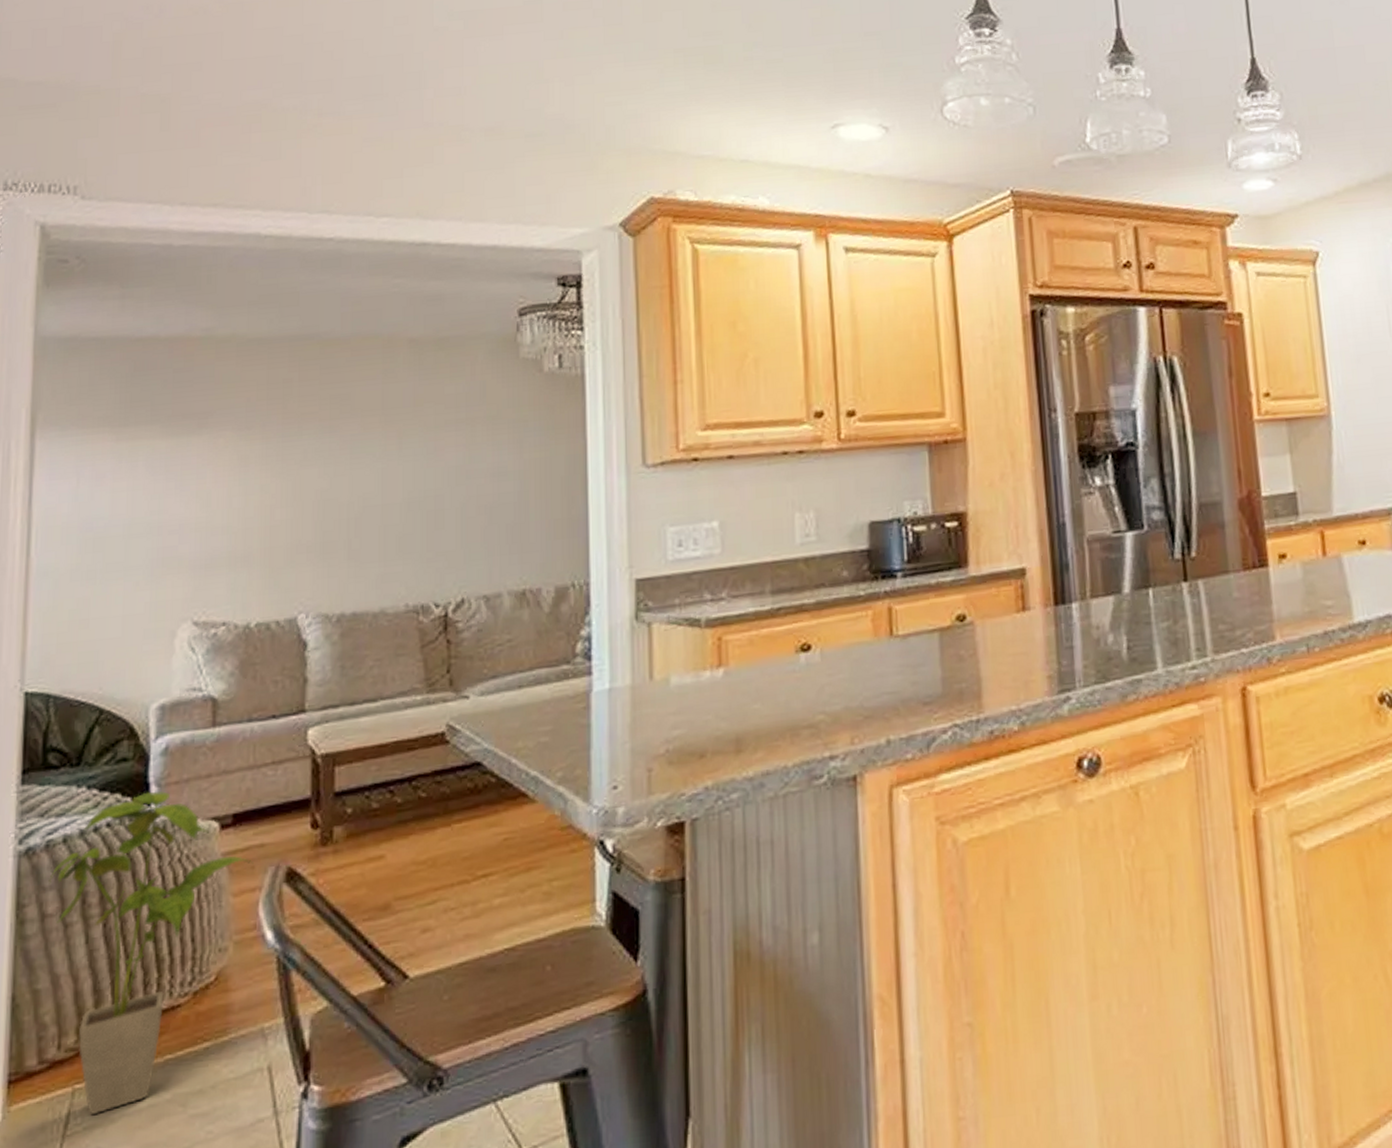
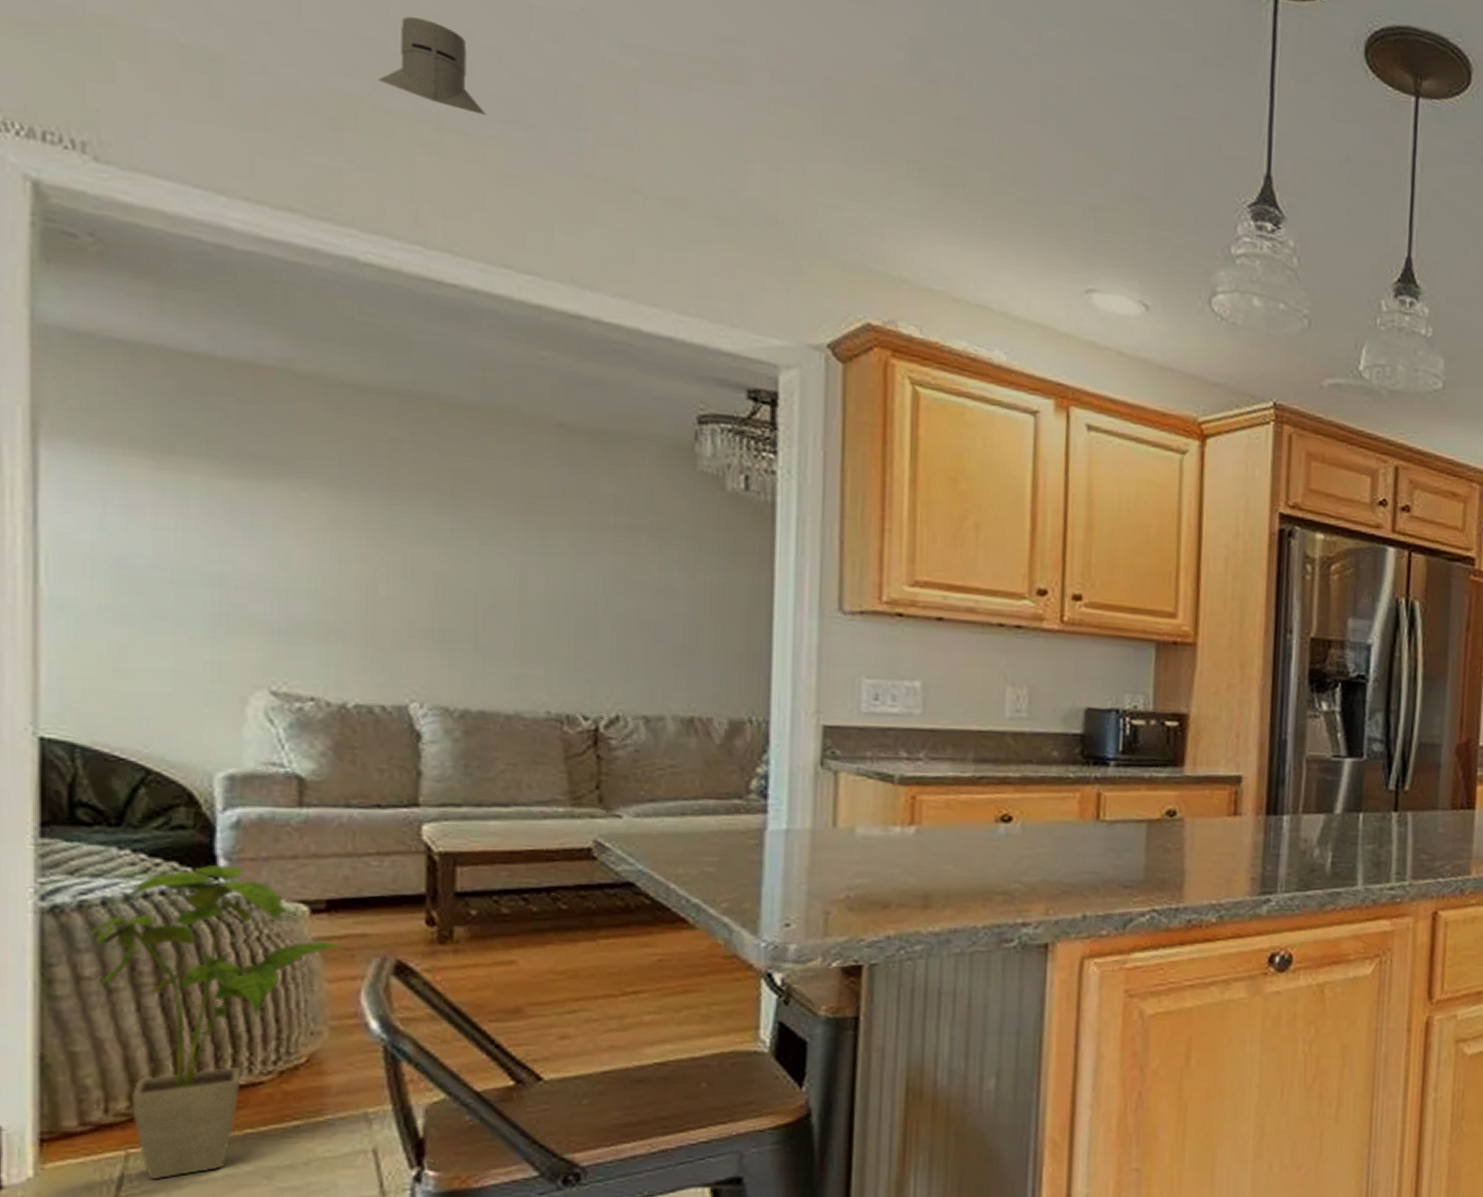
knight helmet: none [276,31,353,95] -> present [379,16,487,115]

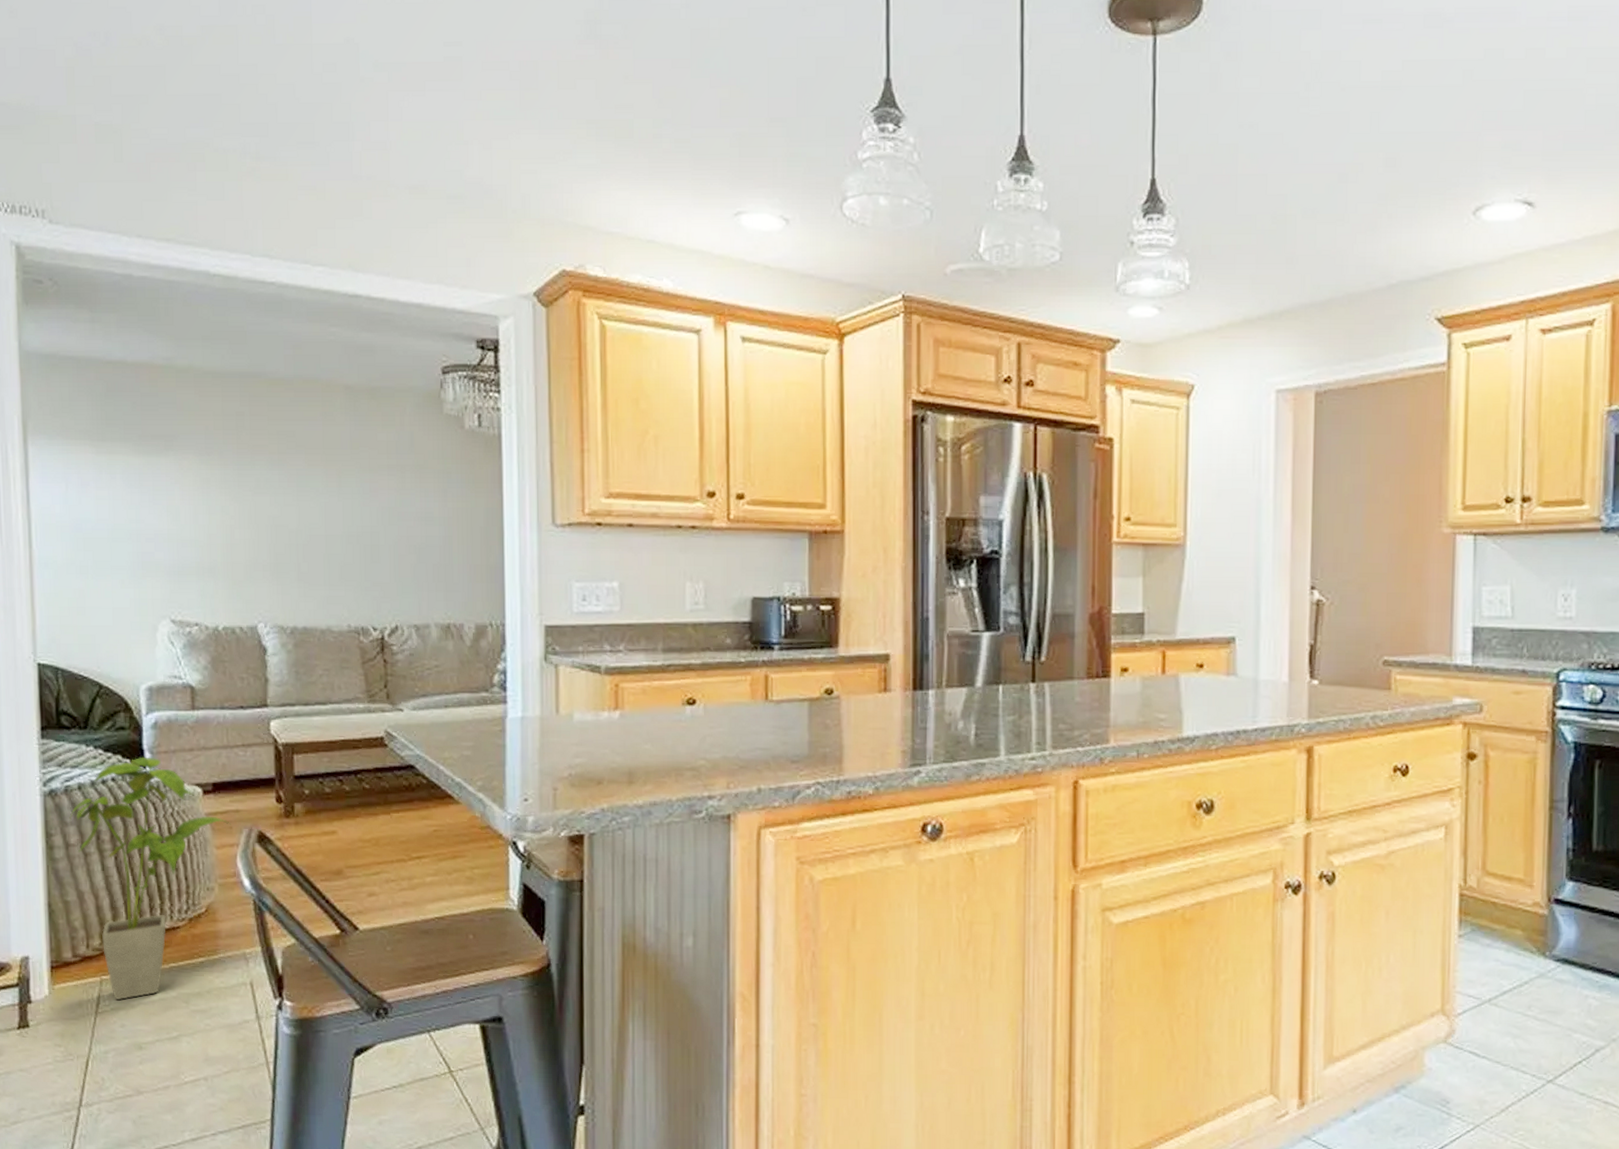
knight helmet: present [379,16,487,115] -> none [217,71,287,141]

